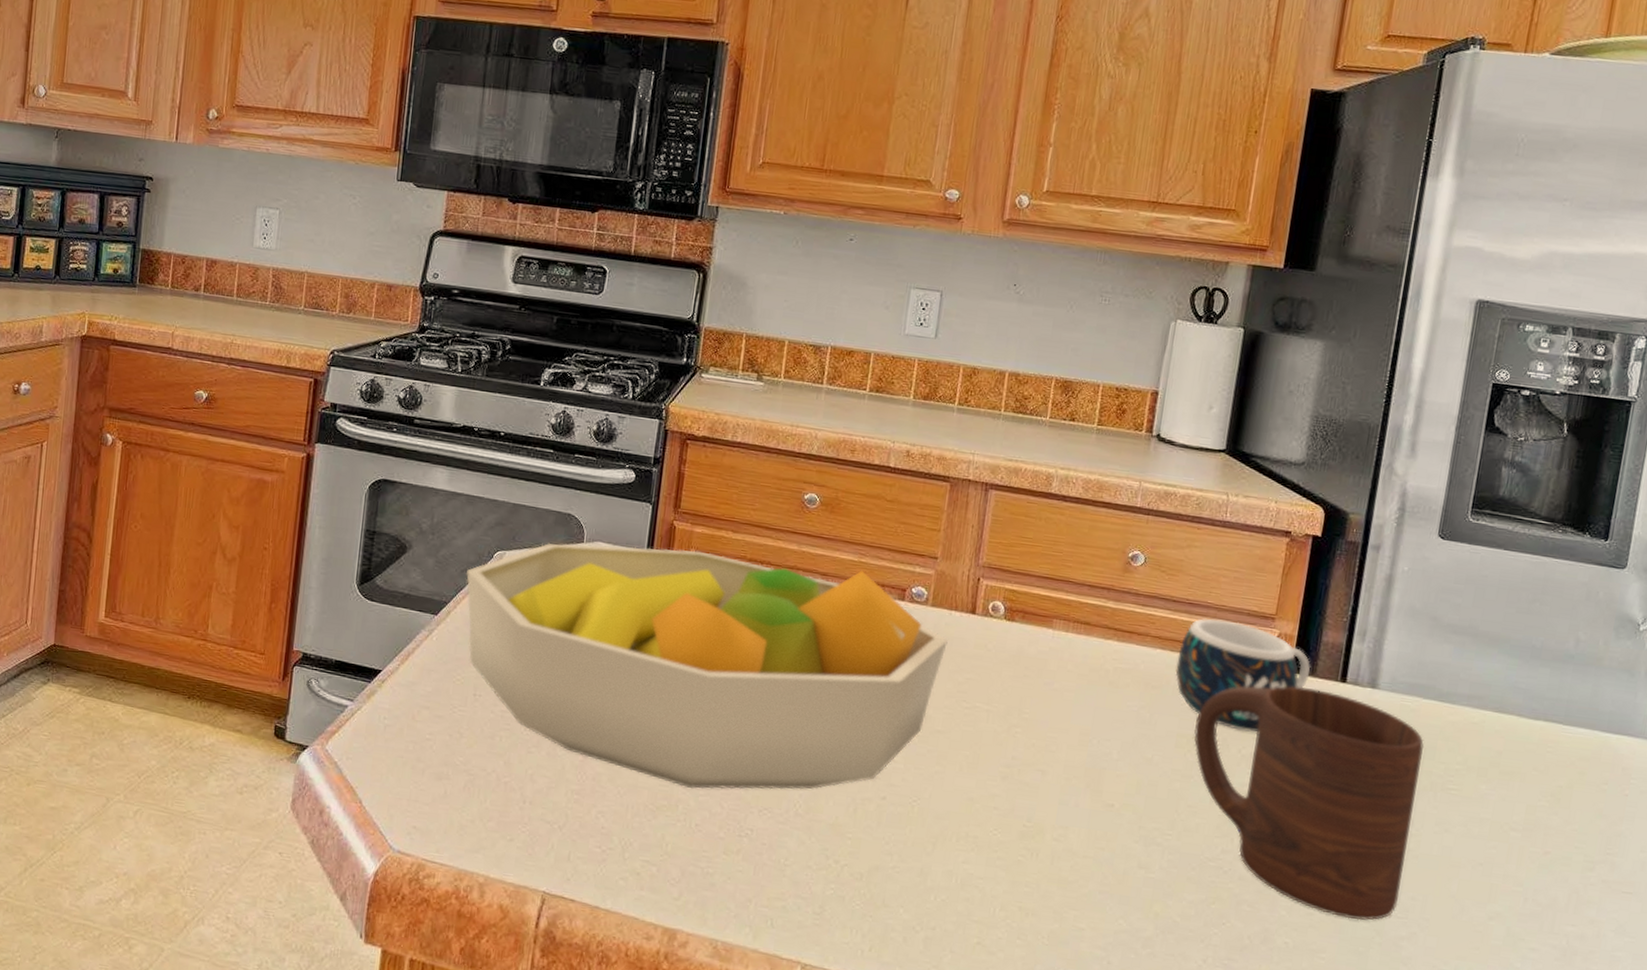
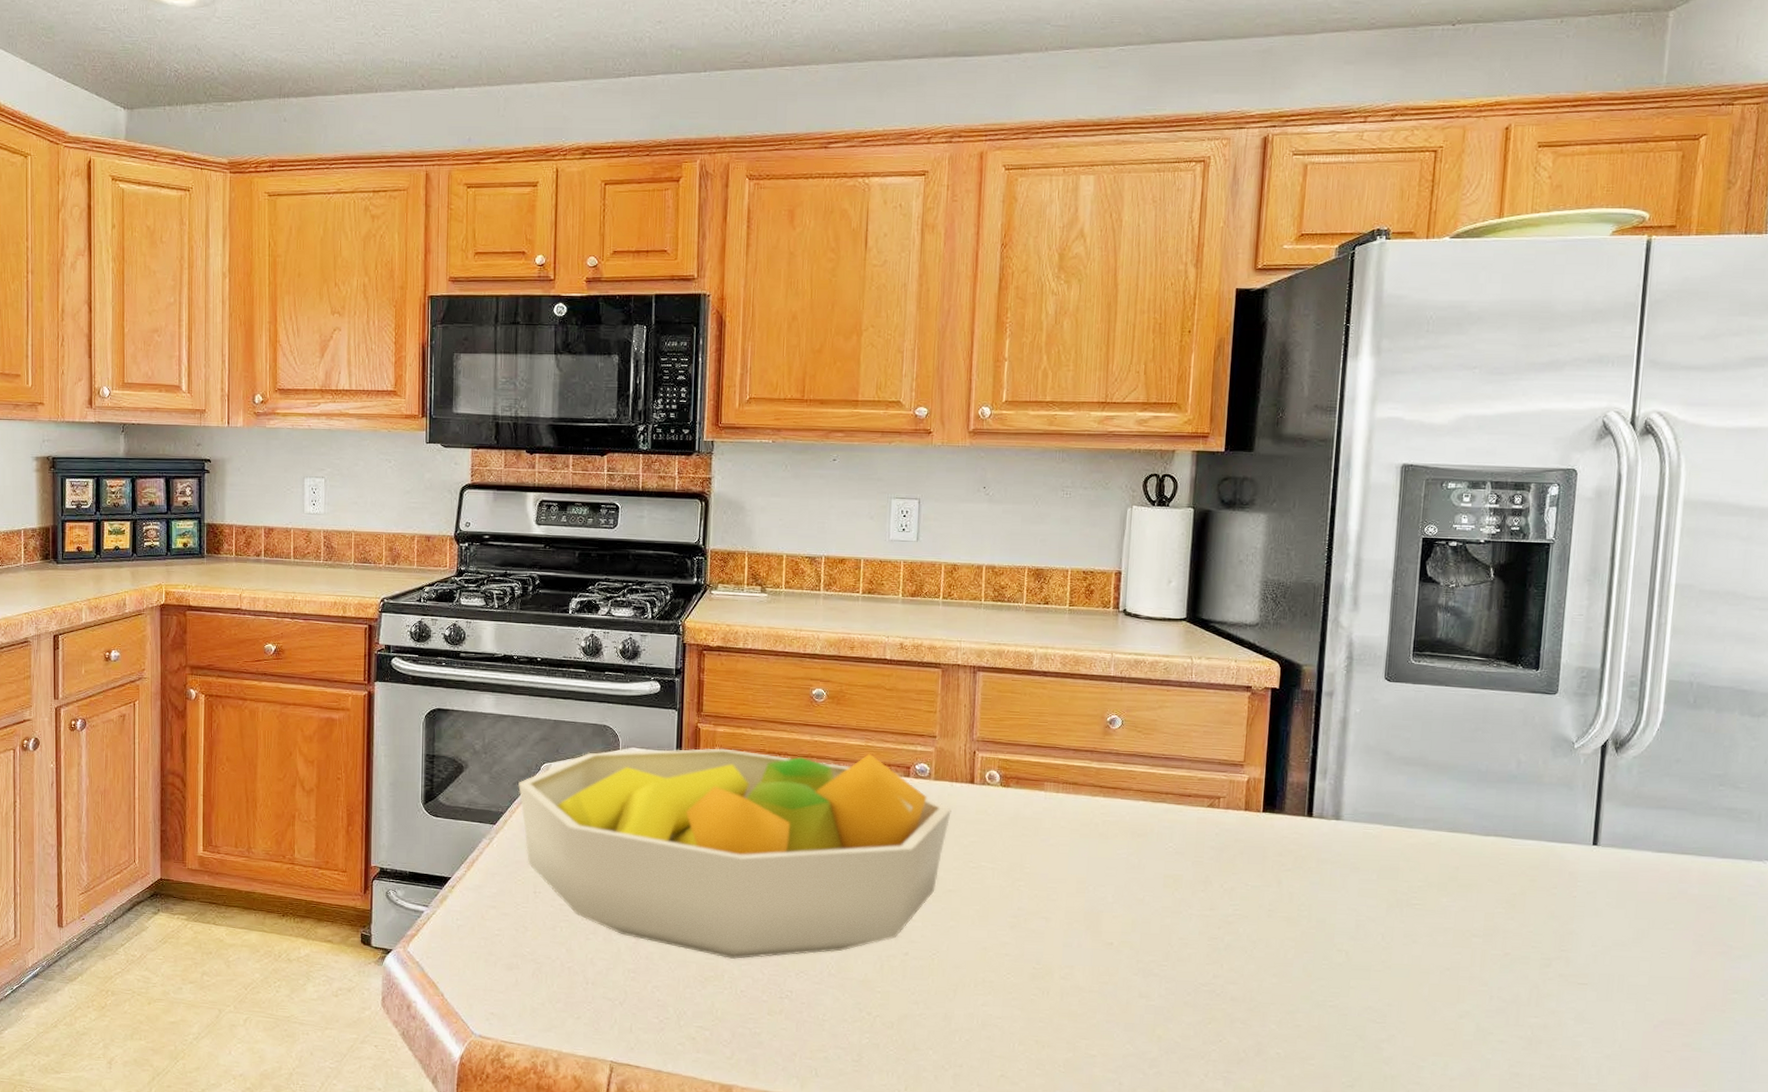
mug: present [1175,618,1311,733] -> none [1158,770,1280,868]
cup: present [1194,686,1425,921] -> none [1179,824,1388,1028]

